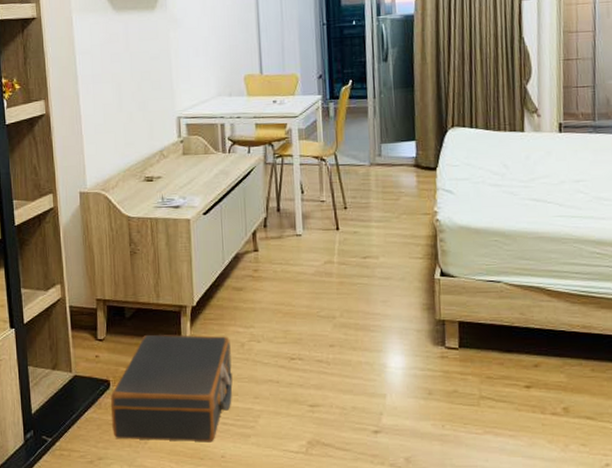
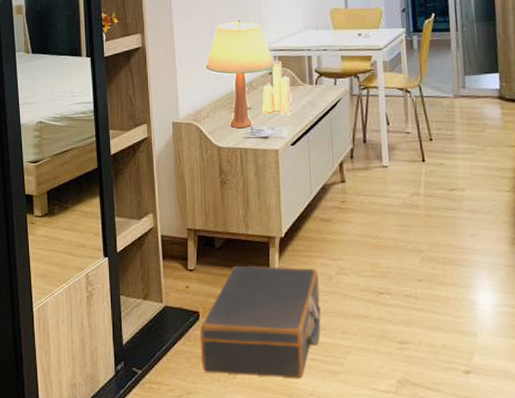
table lamp: none [113,86,187,198] -> present [205,19,276,129]
candle: none [174,122,205,183] -> present [263,55,293,114]

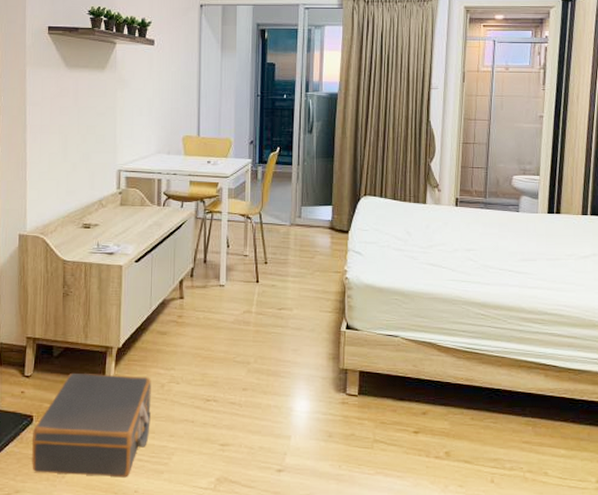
table lamp: present [205,19,276,129] -> none [56,139,126,244]
candle: present [263,55,293,114] -> none [111,176,139,232]

